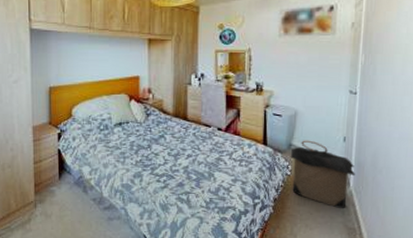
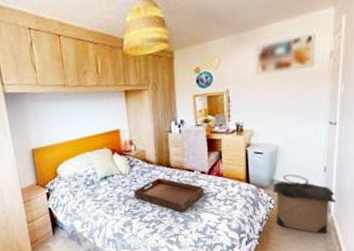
serving tray: none [147,130,220,170] -> present [133,178,204,213]

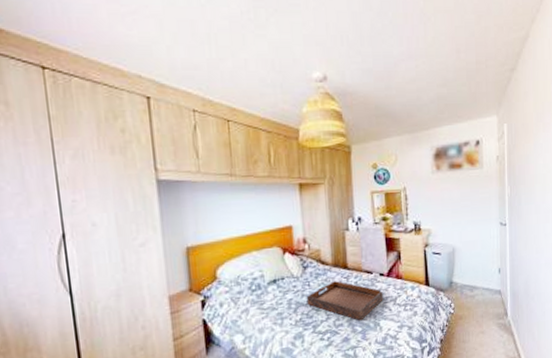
laundry hamper: present [272,174,336,235] -> none [452,275,511,340]

